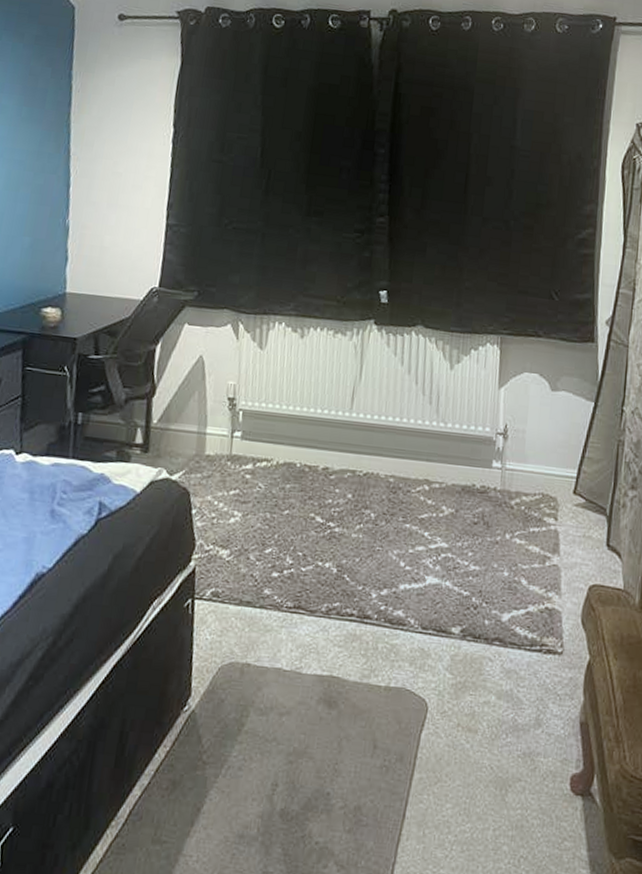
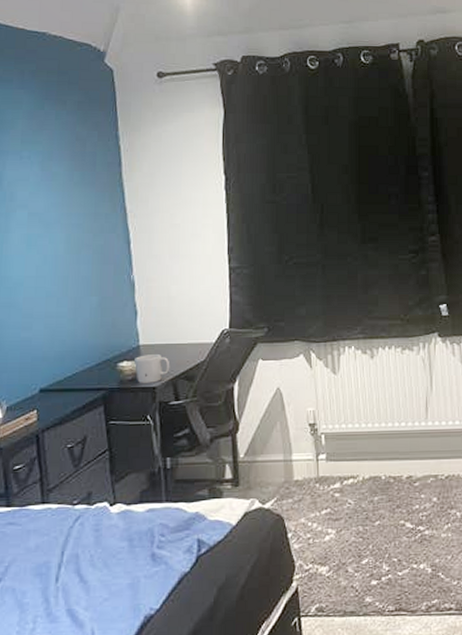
mug: none [58,303,95,334] -> present [134,354,170,384]

